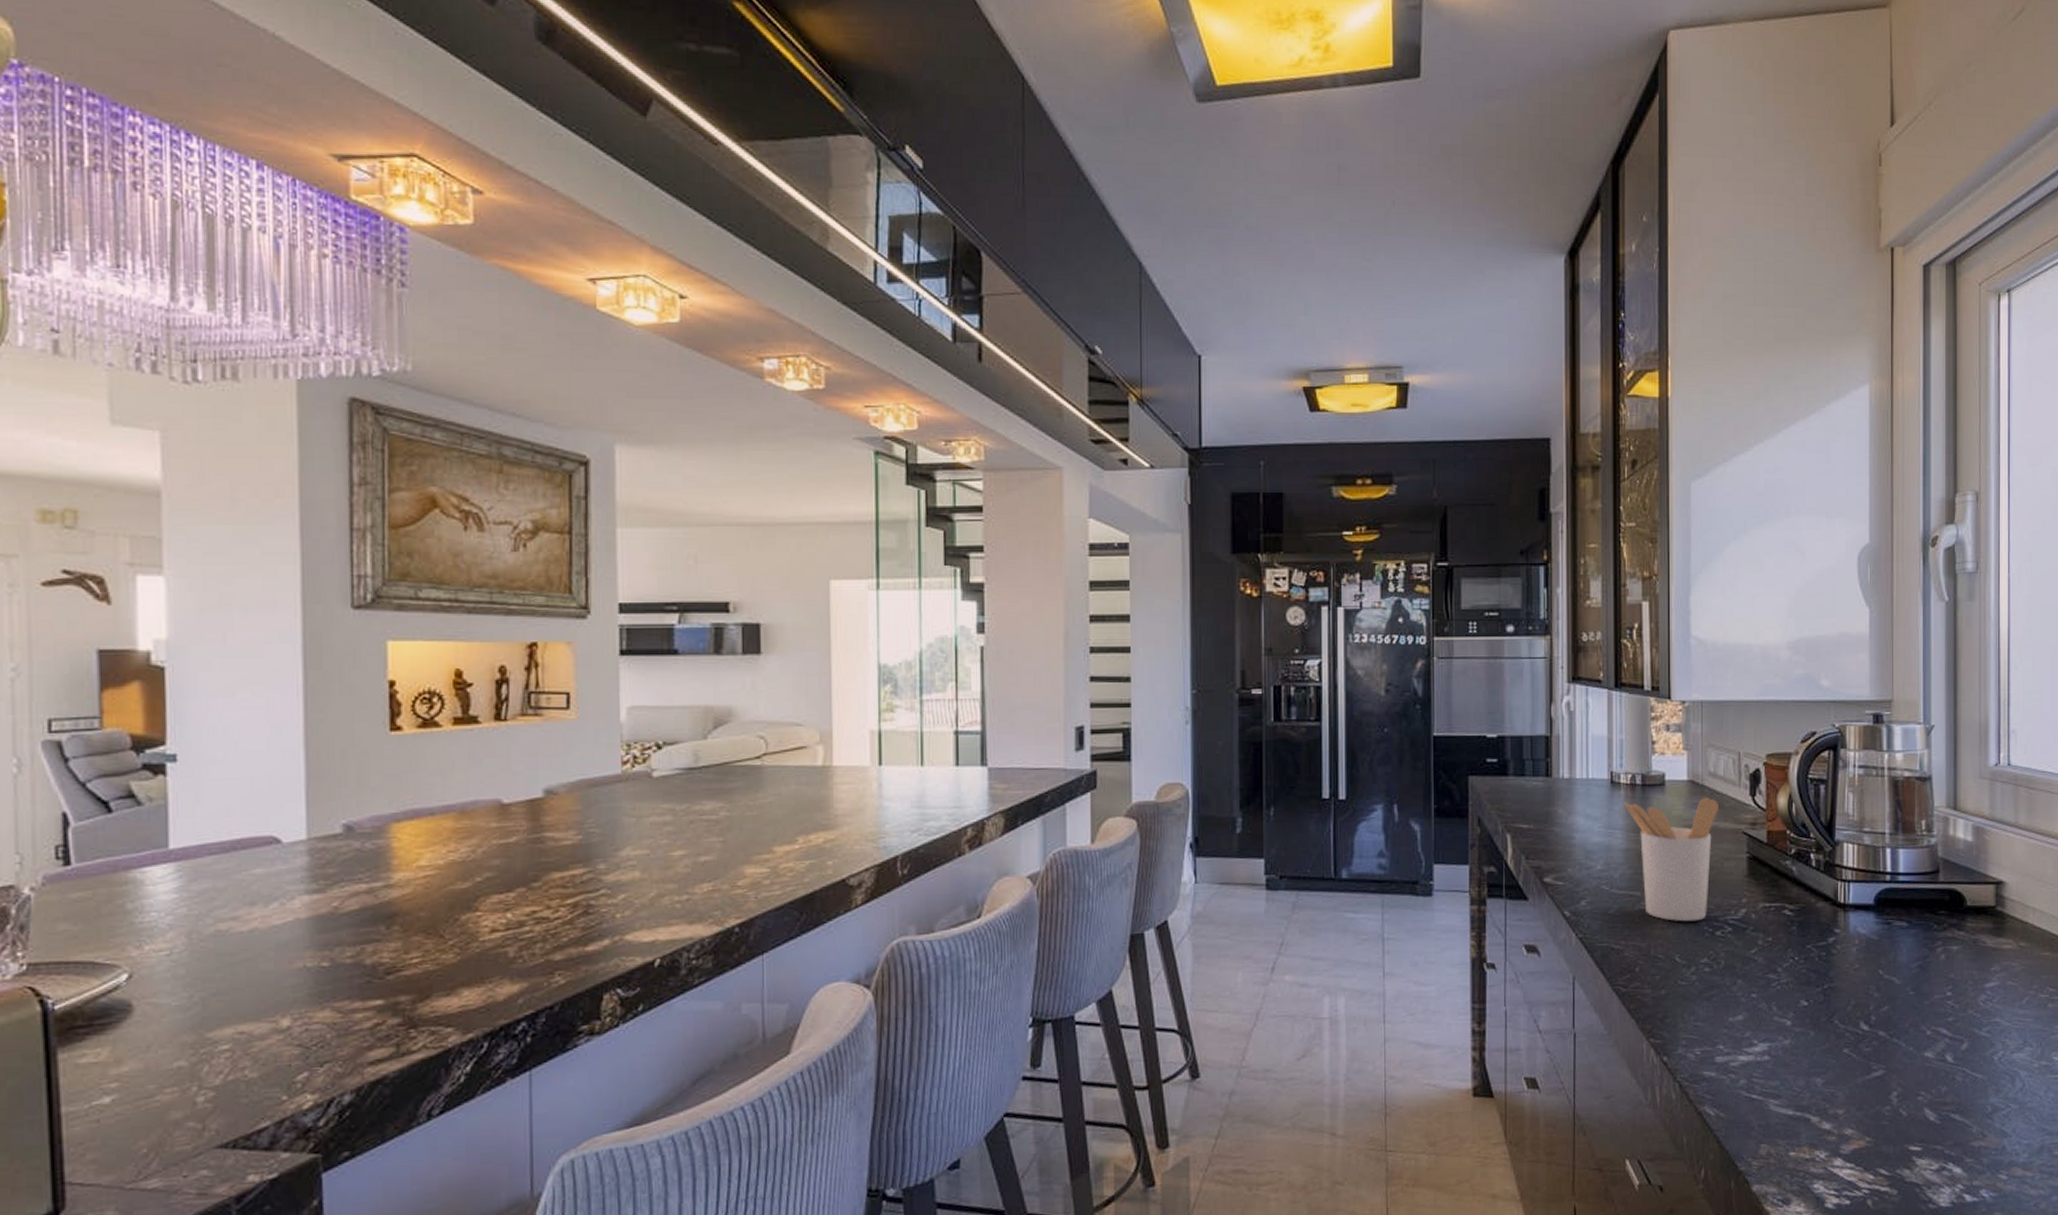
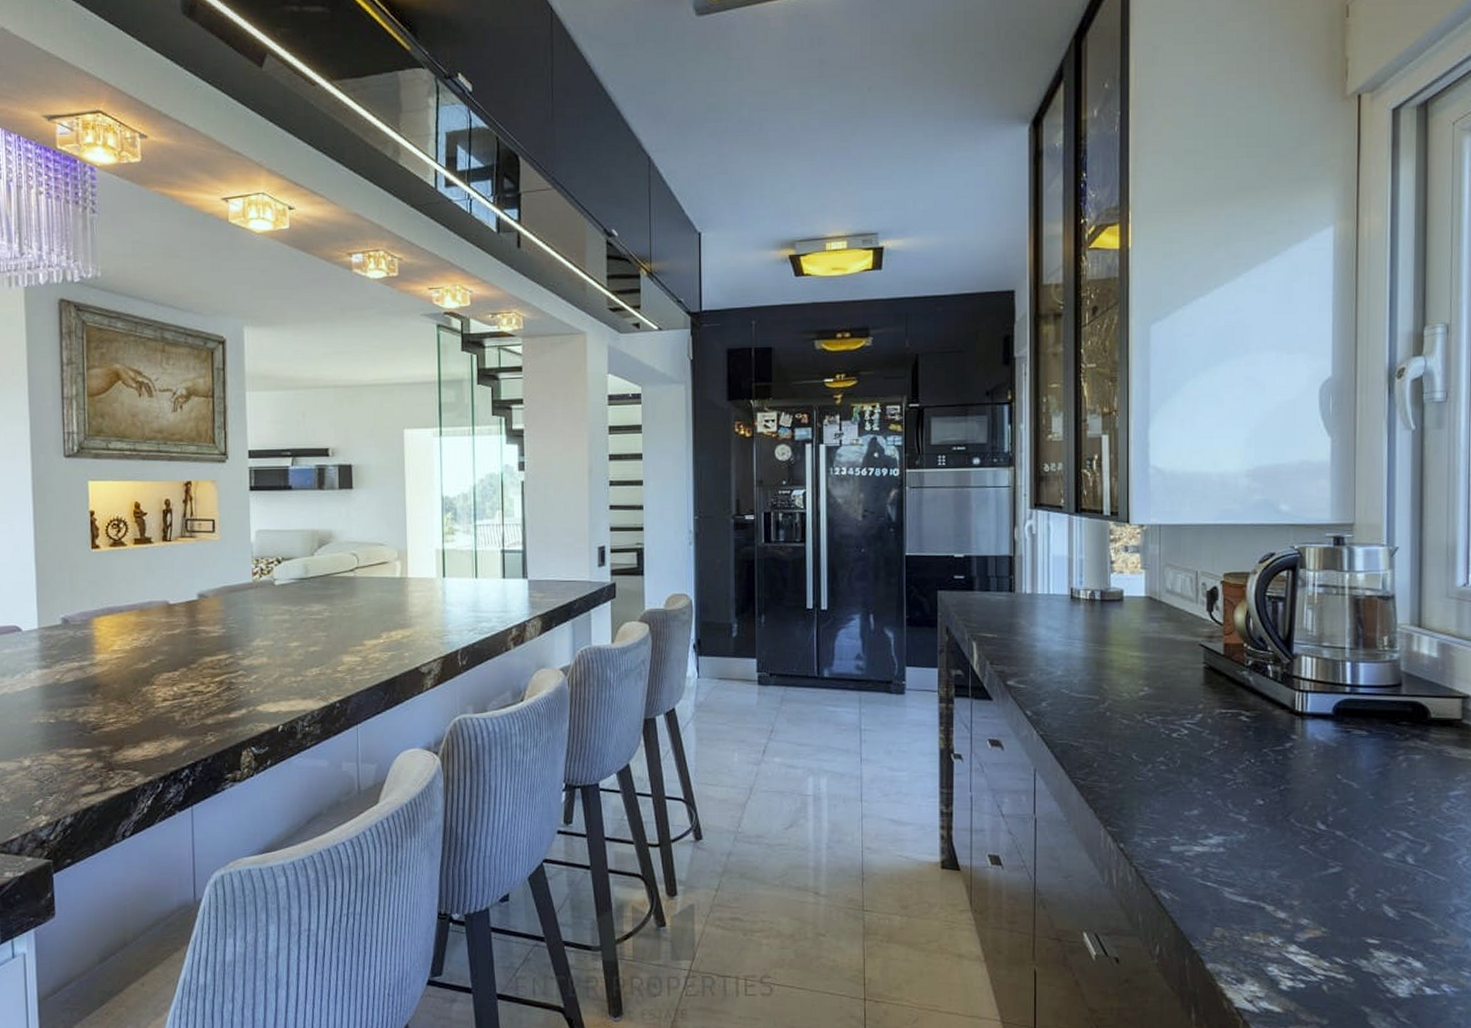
utensil holder: present [1623,797,1718,922] -> none [1082,611,1176,724]

